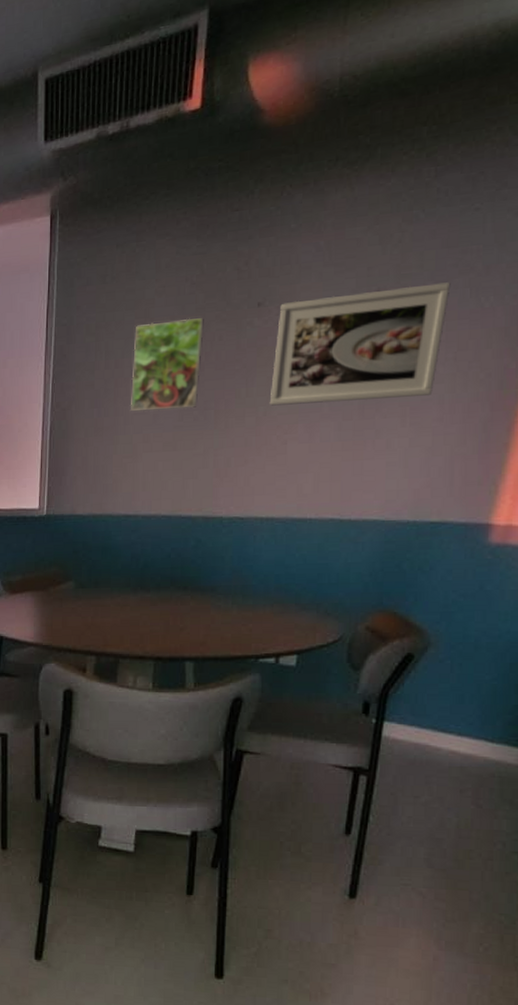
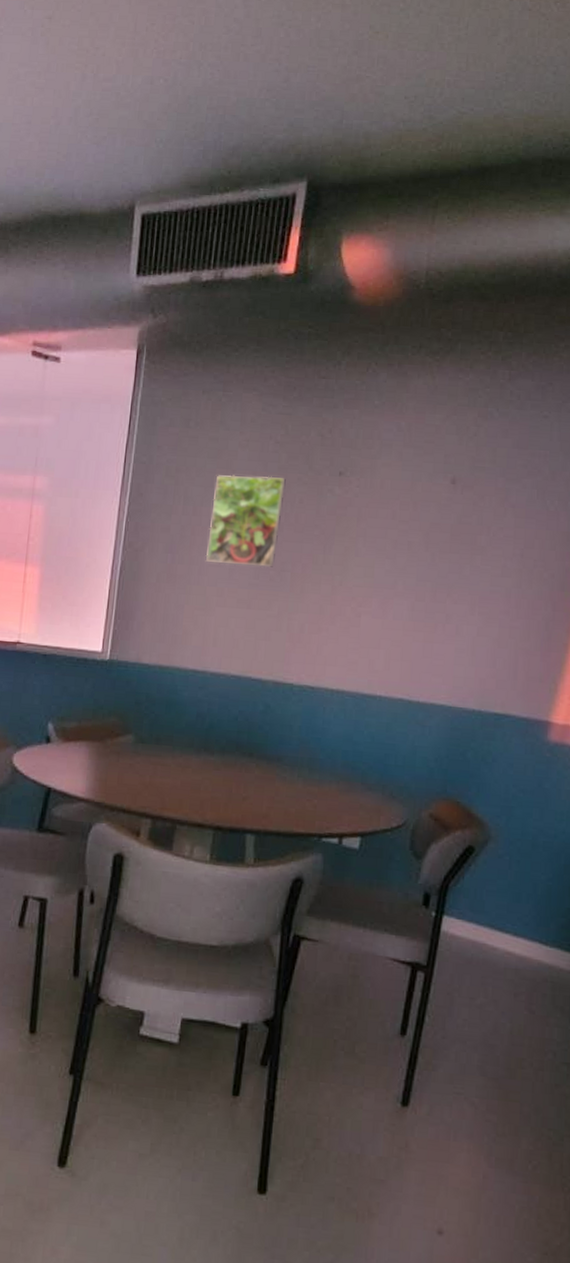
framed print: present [269,282,451,406] -> none [345,476,520,587]

